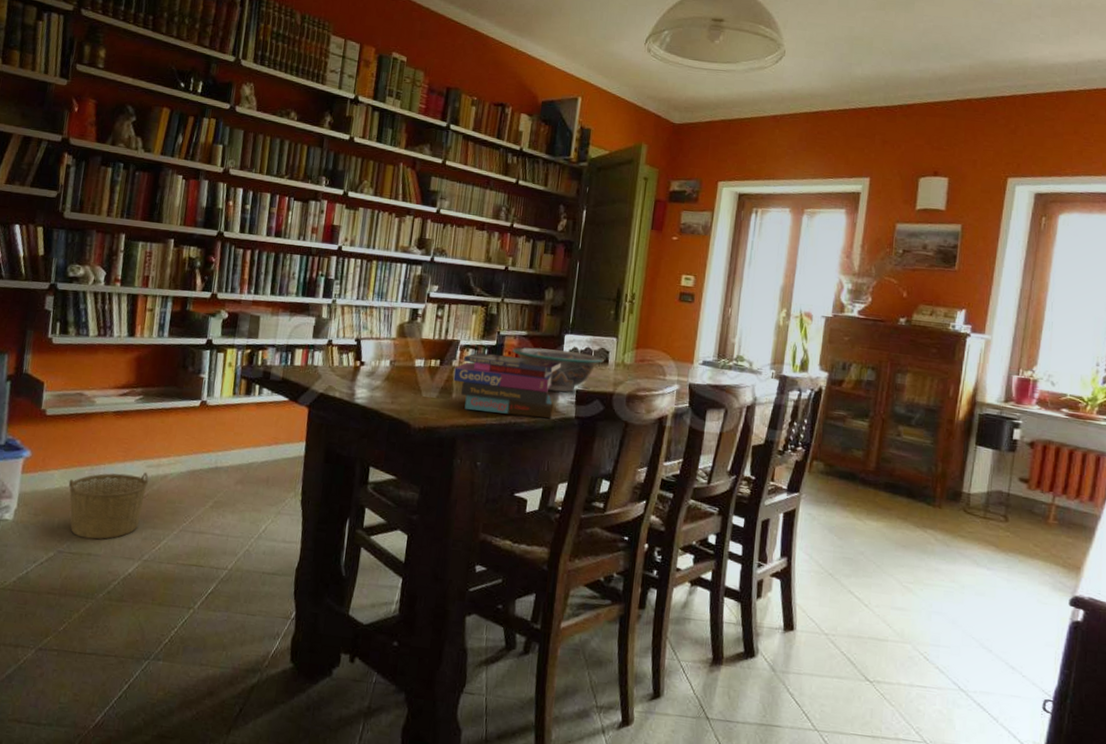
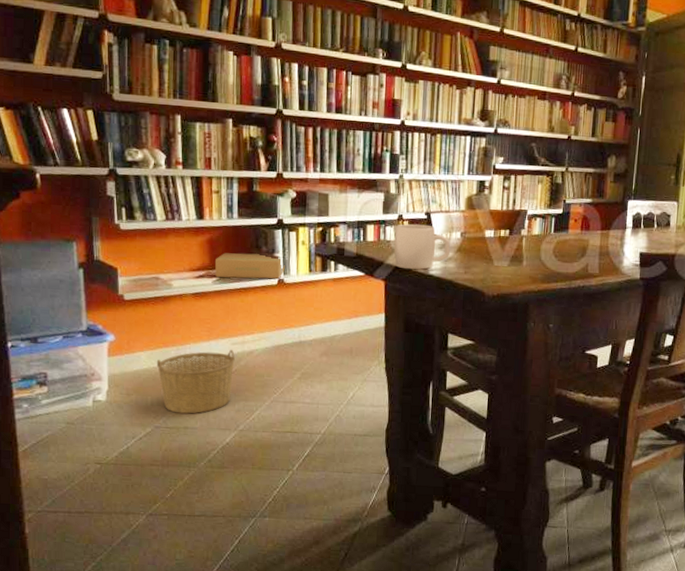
box: none [139,371,209,400] -> present [214,253,285,279]
mug: none [320,349,379,398] -> present [394,224,450,270]
books: present [453,352,562,419] -> none [523,221,626,281]
bowl: present [512,347,604,392] -> none [578,214,666,256]

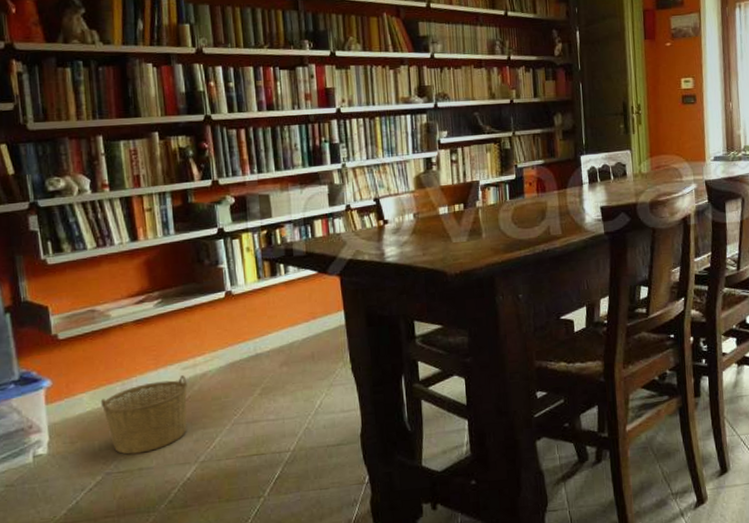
box: present [214,253,285,279] -> none [154,268,232,300]
mug: present [394,224,450,270] -> none [343,211,405,261]

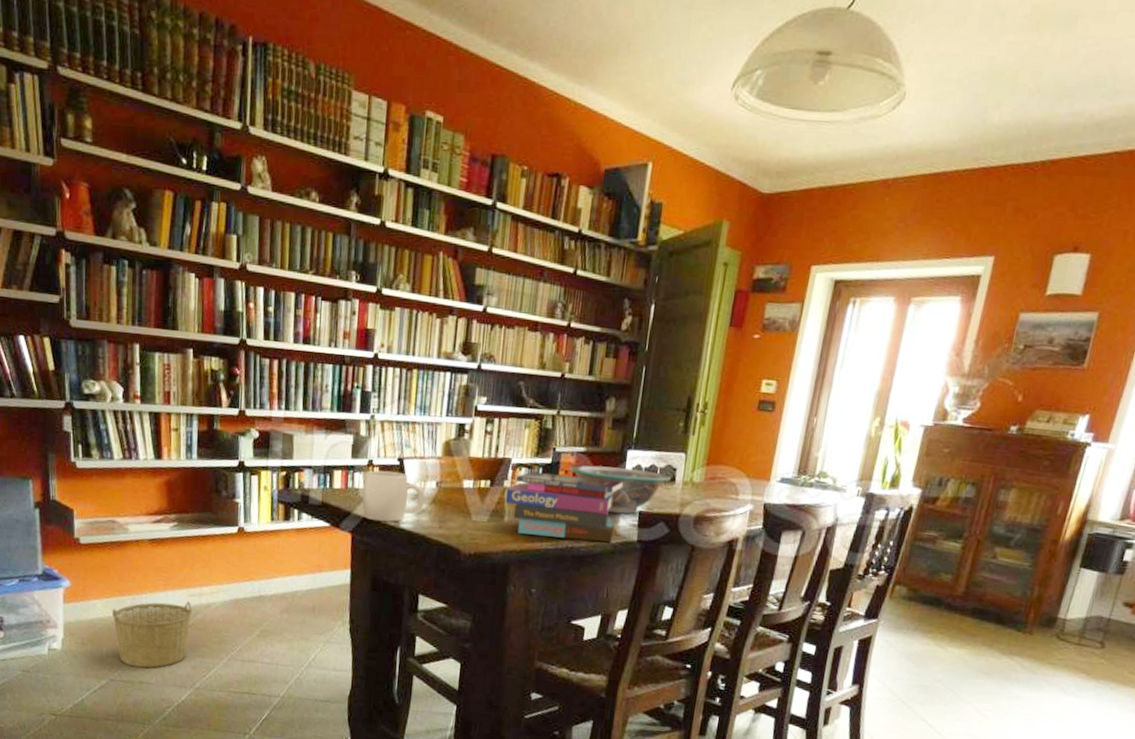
mug: none [343,211,405,261] -> present [362,470,424,522]
books: none [479,184,583,247] -> present [505,471,624,543]
bowl: none [532,170,622,213] -> present [569,465,671,514]

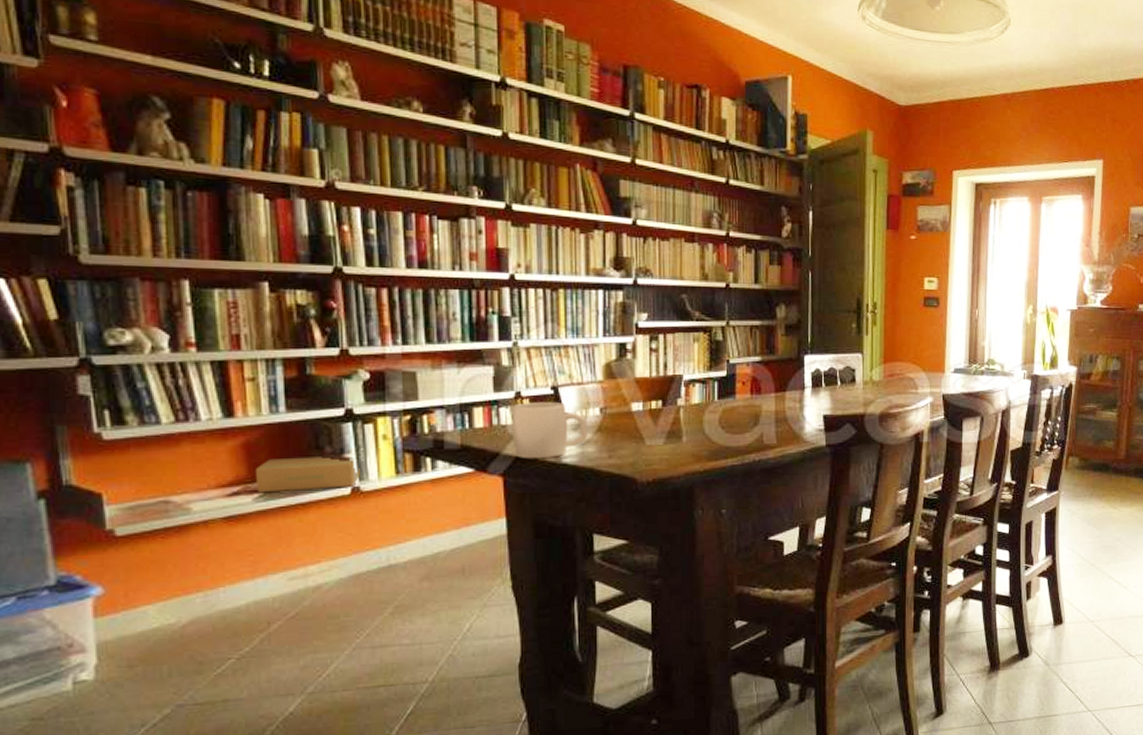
basket: present [112,602,192,668] -> none [173,587,295,683]
box: none [172,496,246,527] -> present [254,457,361,493]
books: present [505,471,624,543] -> none [681,386,805,454]
bowl: present [569,465,671,514] -> none [746,374,851,420]

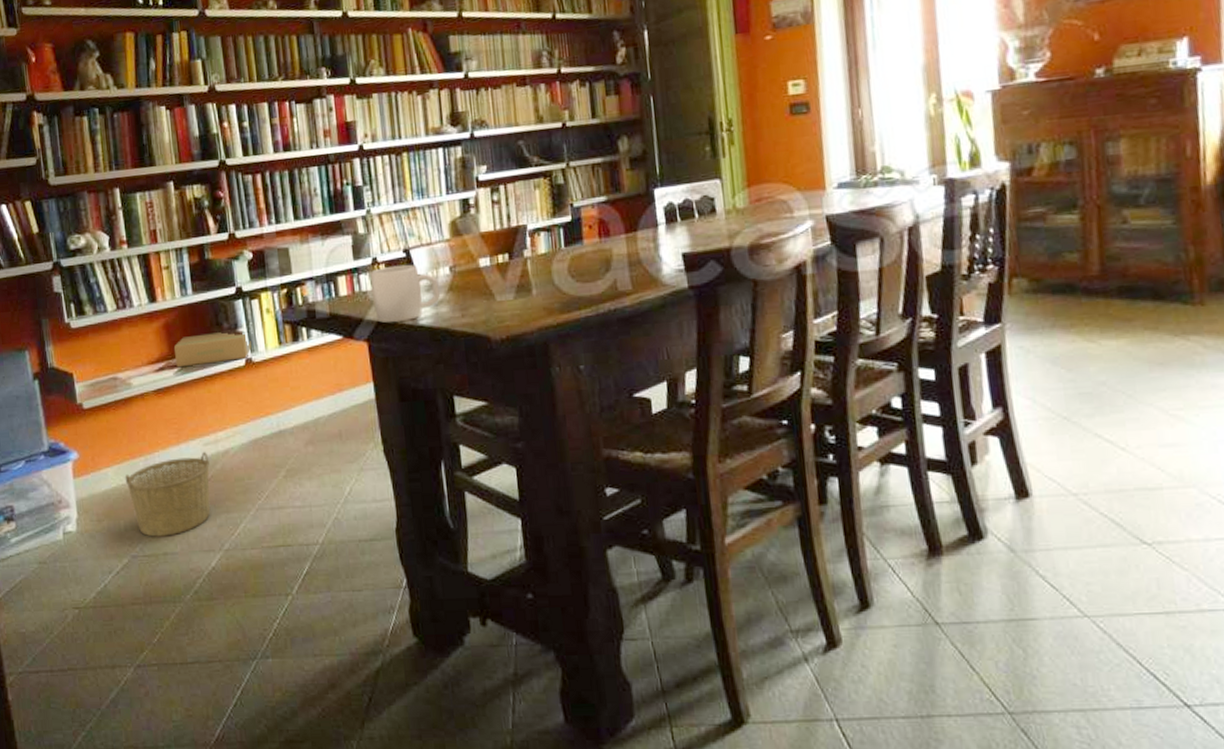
basket: none [173,587,295,683] -> present [125,452,211,537]

